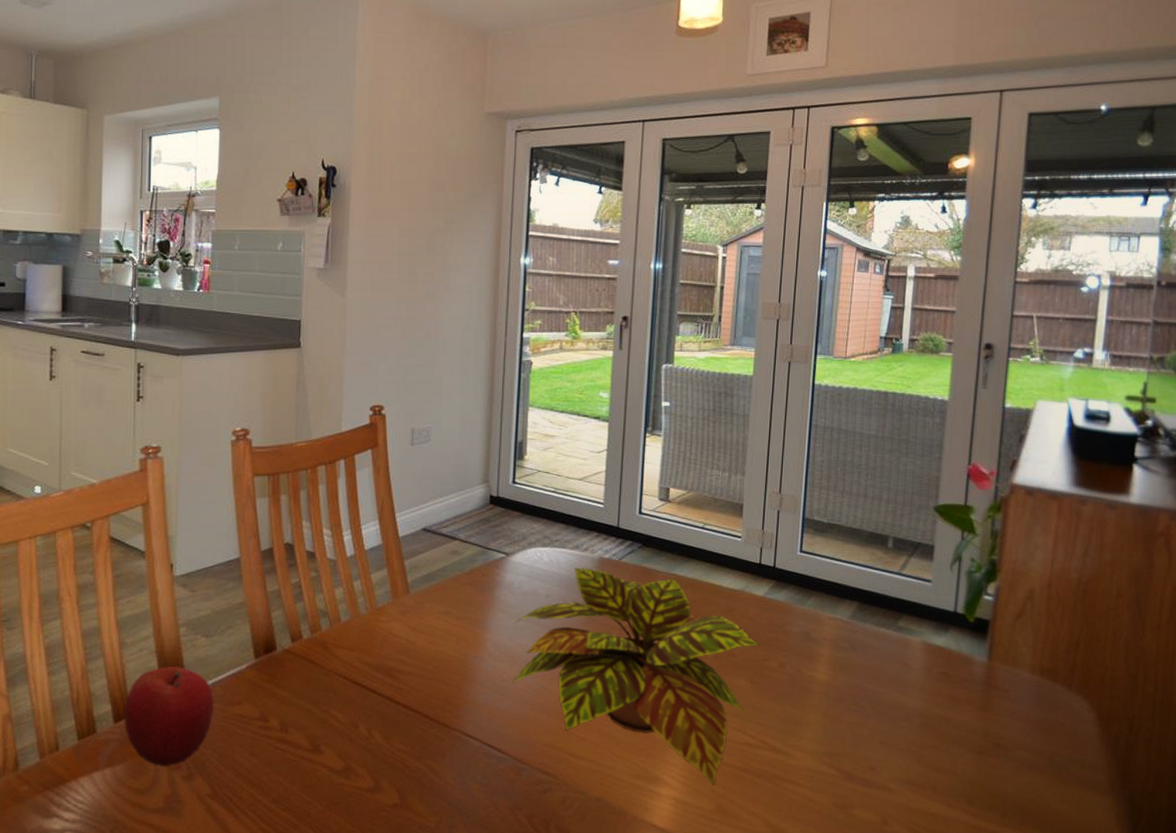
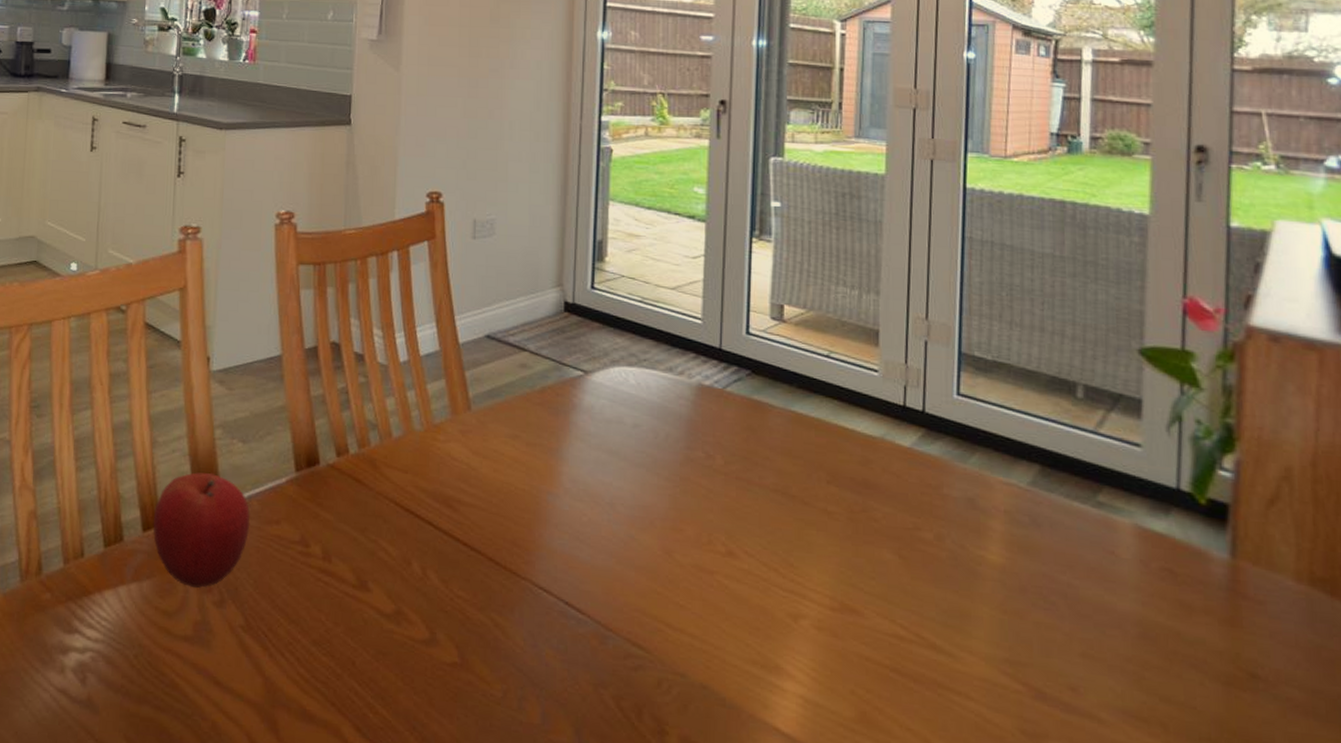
plant: present [512,568,759,785] -> none [593,394,907,685]

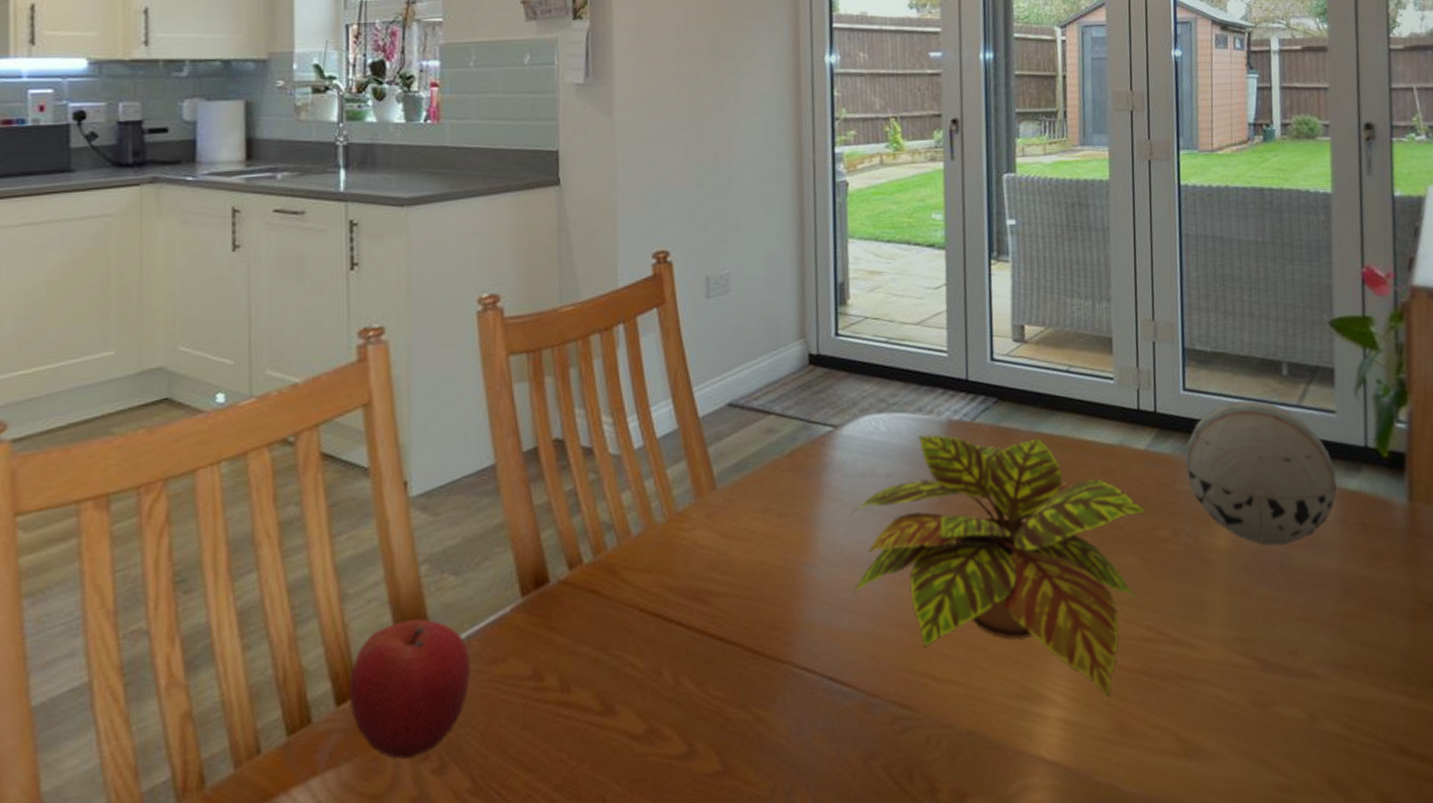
plant: none [593,394,907,685] -> present [849,434,1146,697]
decorative ball: none [955,415,1139,575] -> present [1184,400,1338,547]

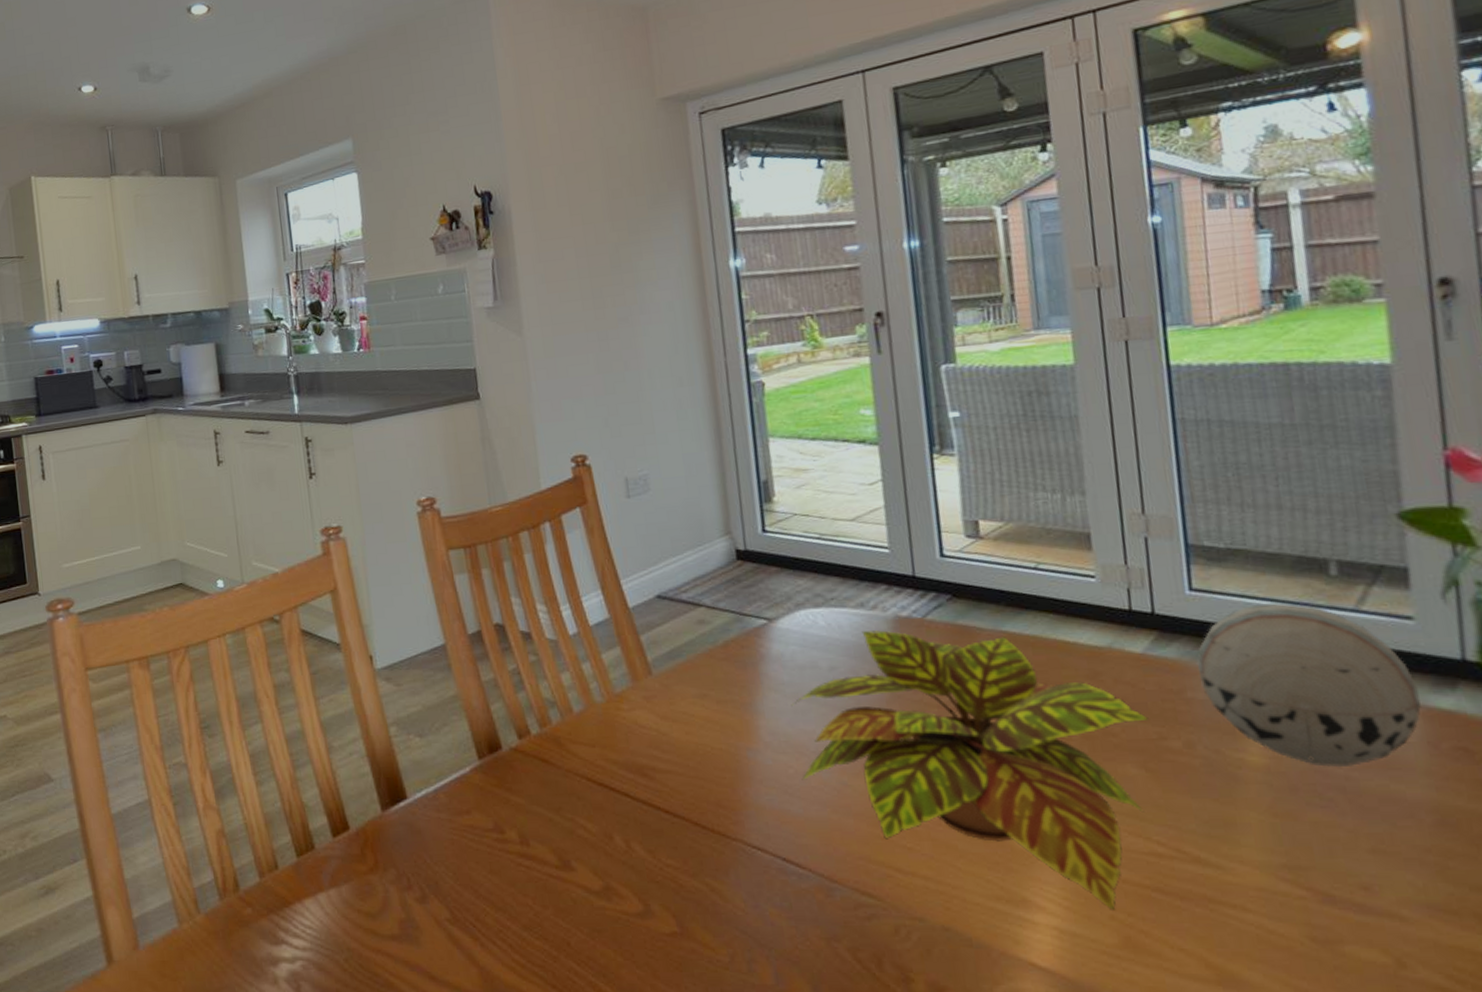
fruit: present [348,618,470,759] -> none [341,771,441,886]

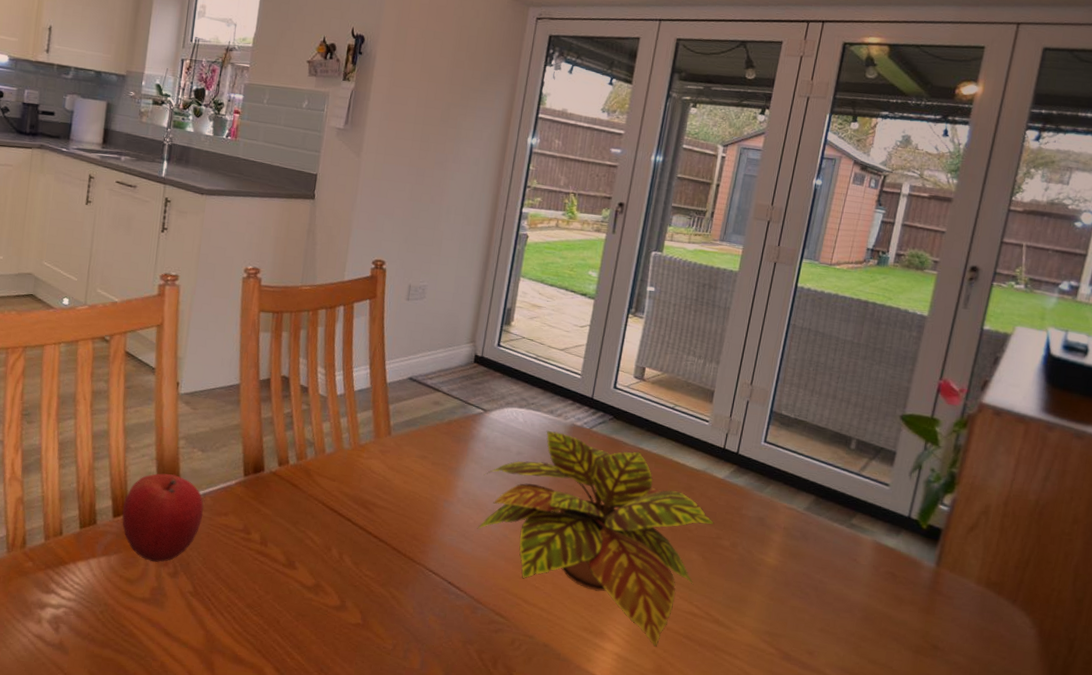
fruit: none [341,771,441,886] -> present [122,473,204,562]
decorative ball: present [1196,602,1422,768] -> none [753,459,878,574]

